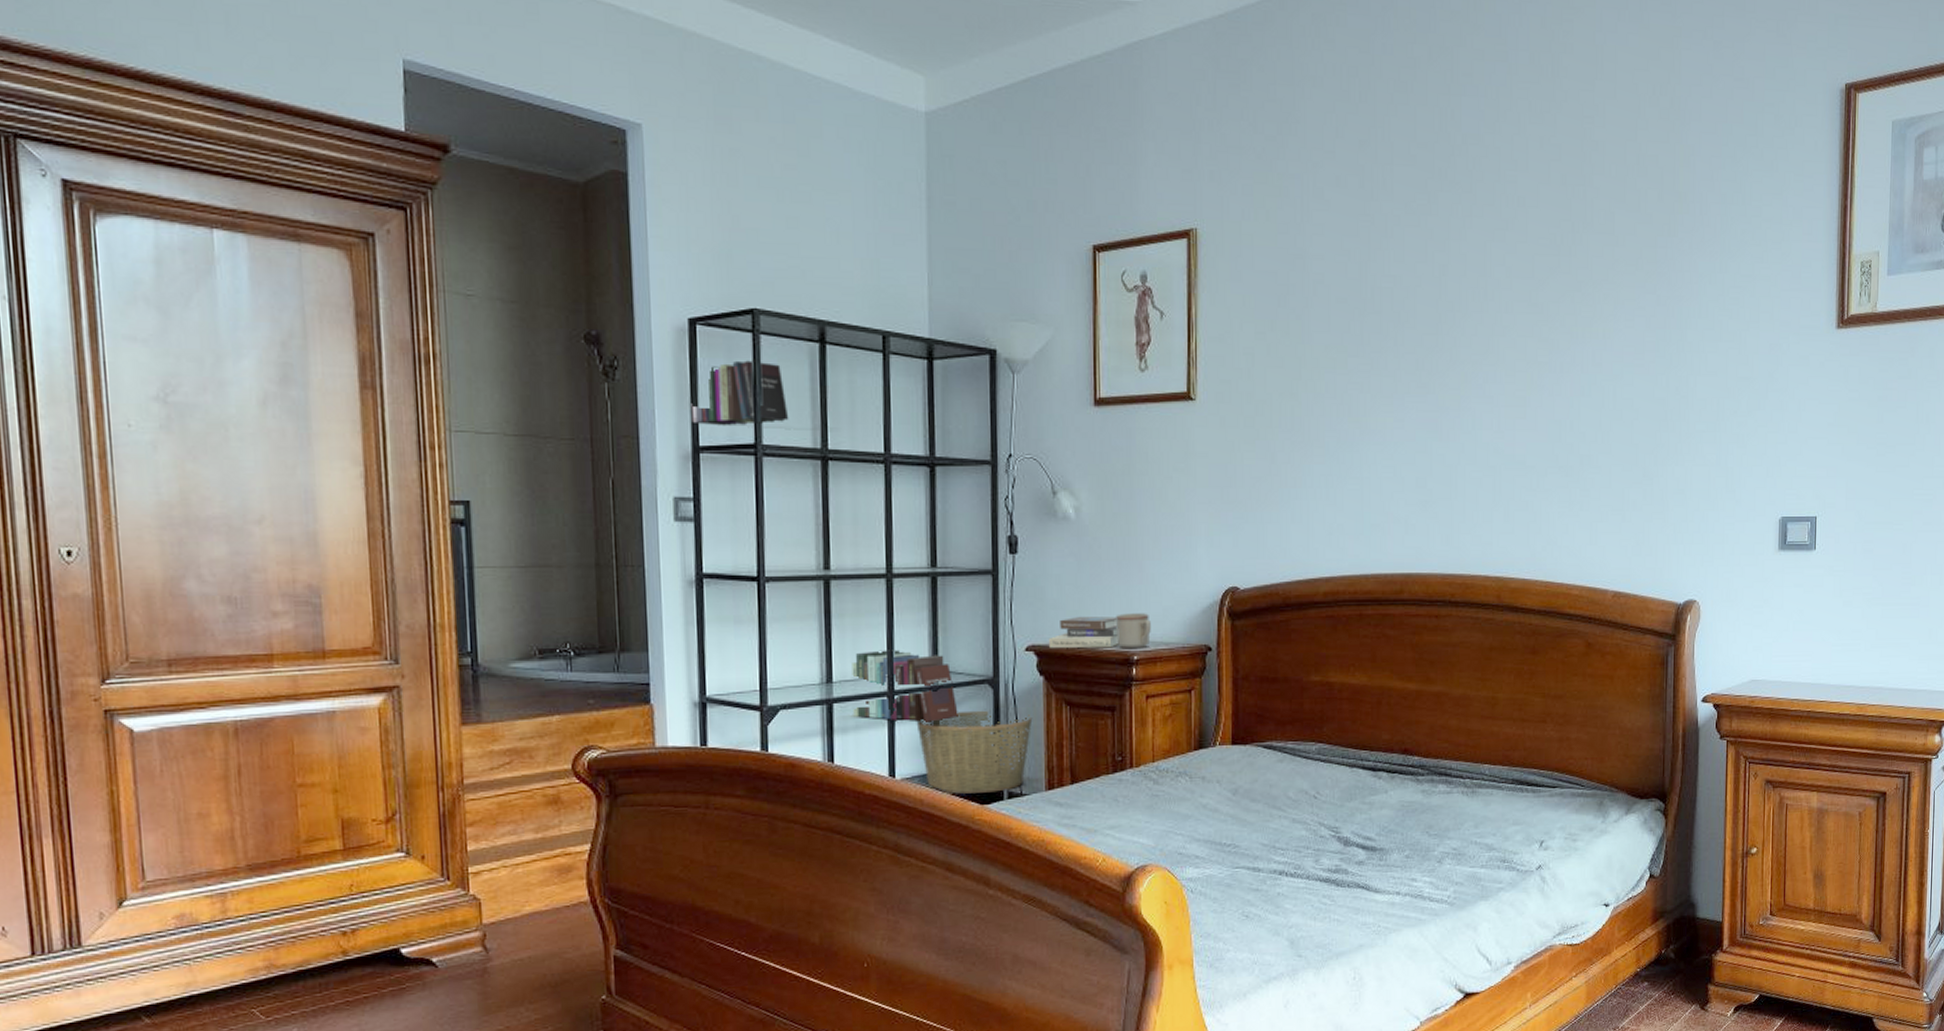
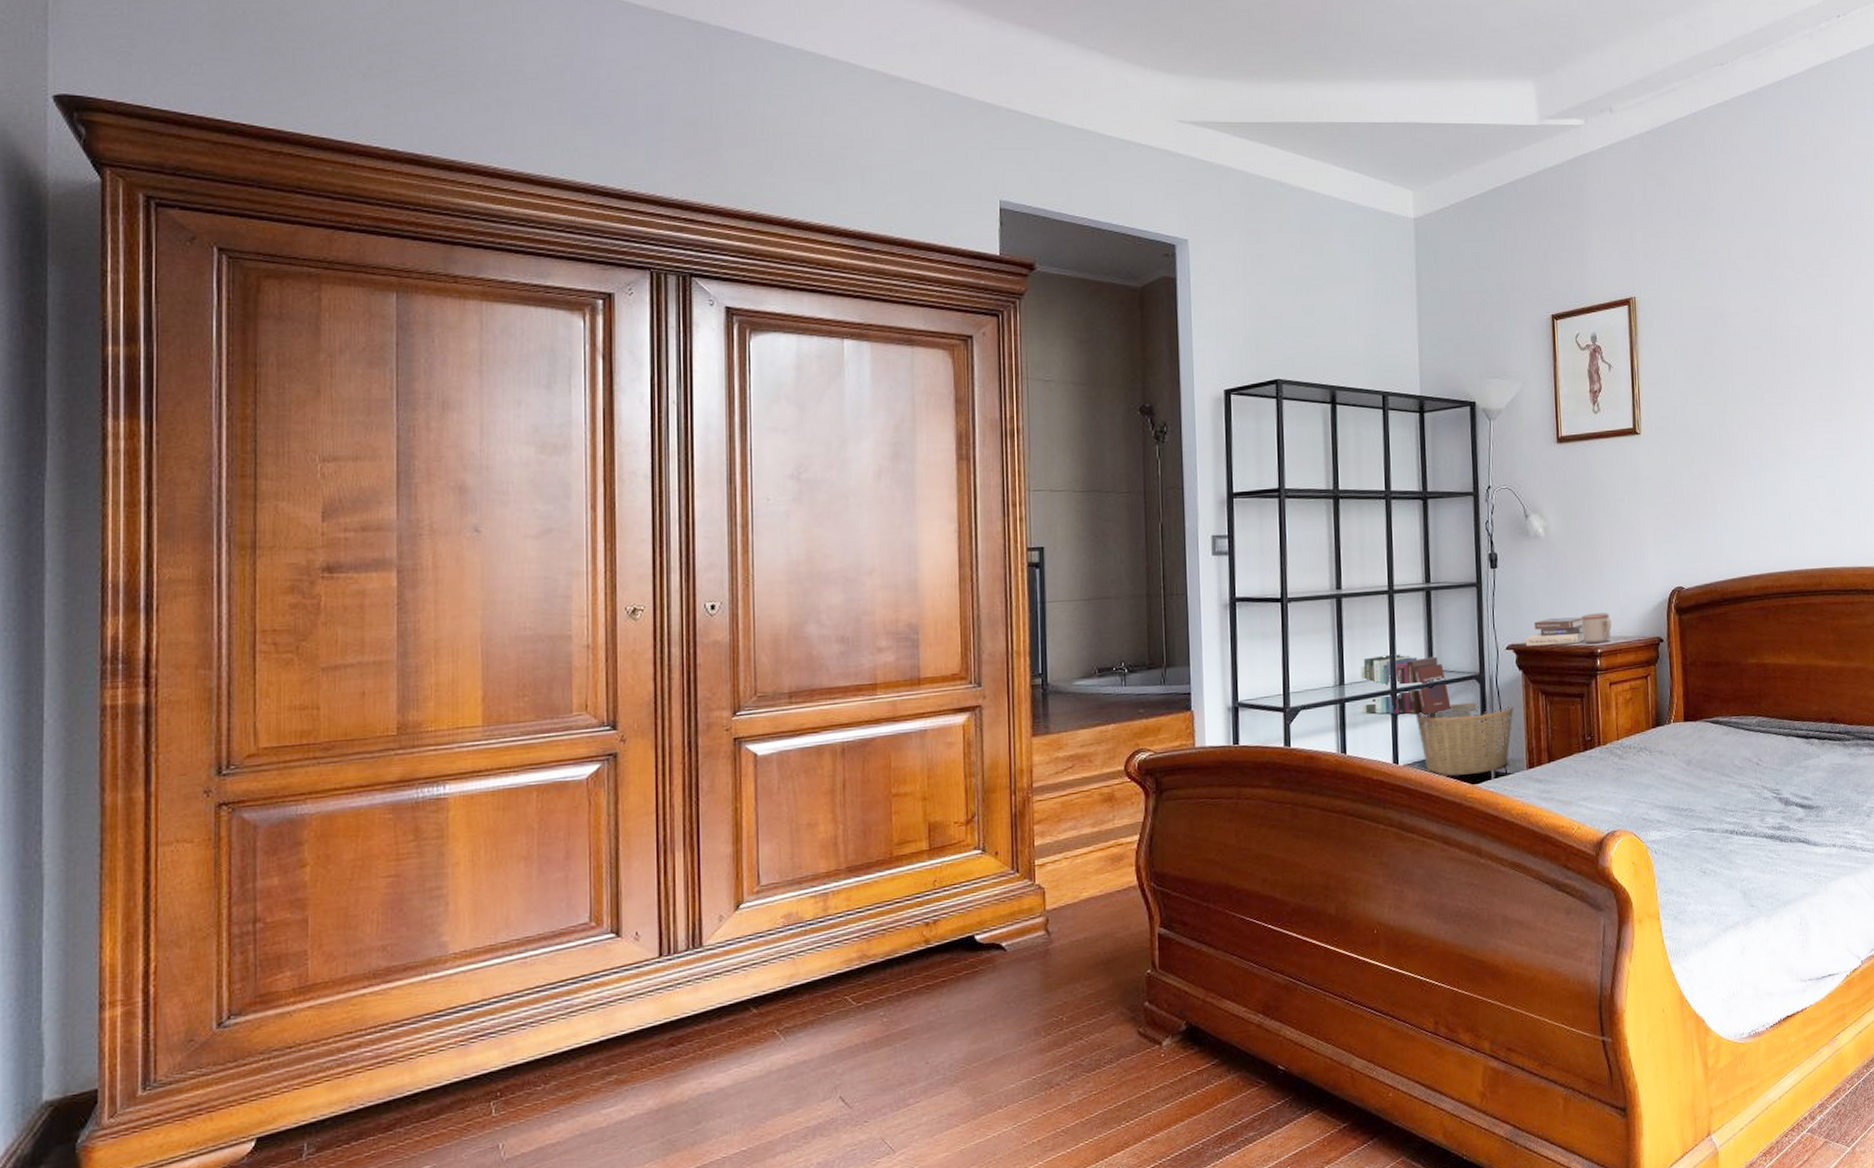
books: present [691,360,789,426] -> none [1226,421,1307,476]

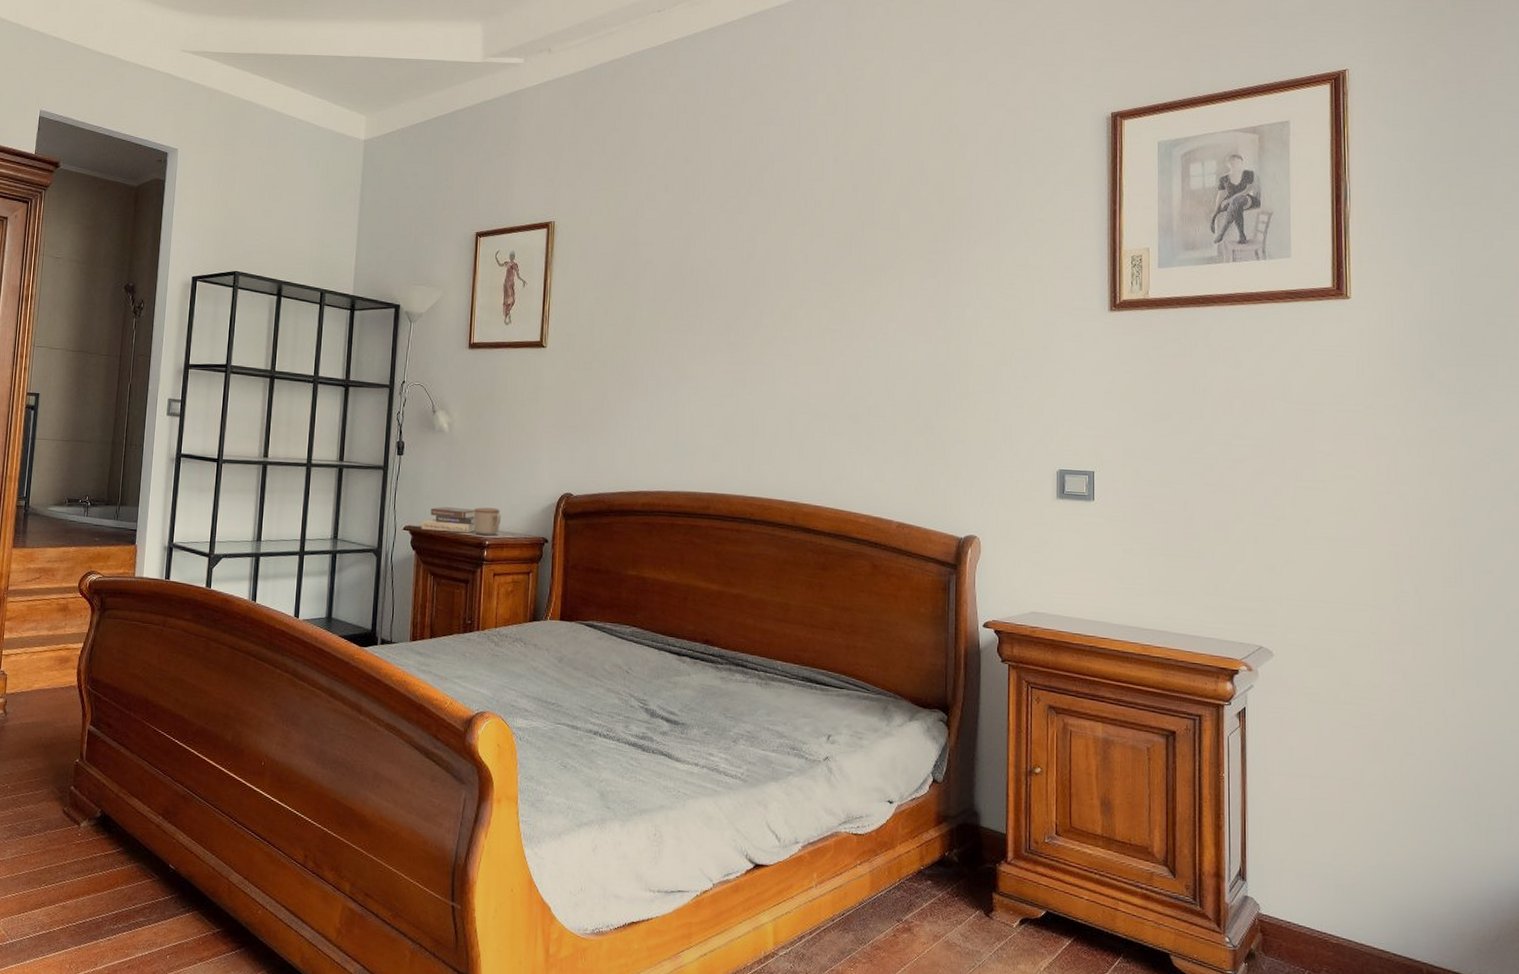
books: present [1360,654,1451,715] -> none [273,520,349,578]
basket: present [1415,702,1514,776] -> none [318,571,405,638]

